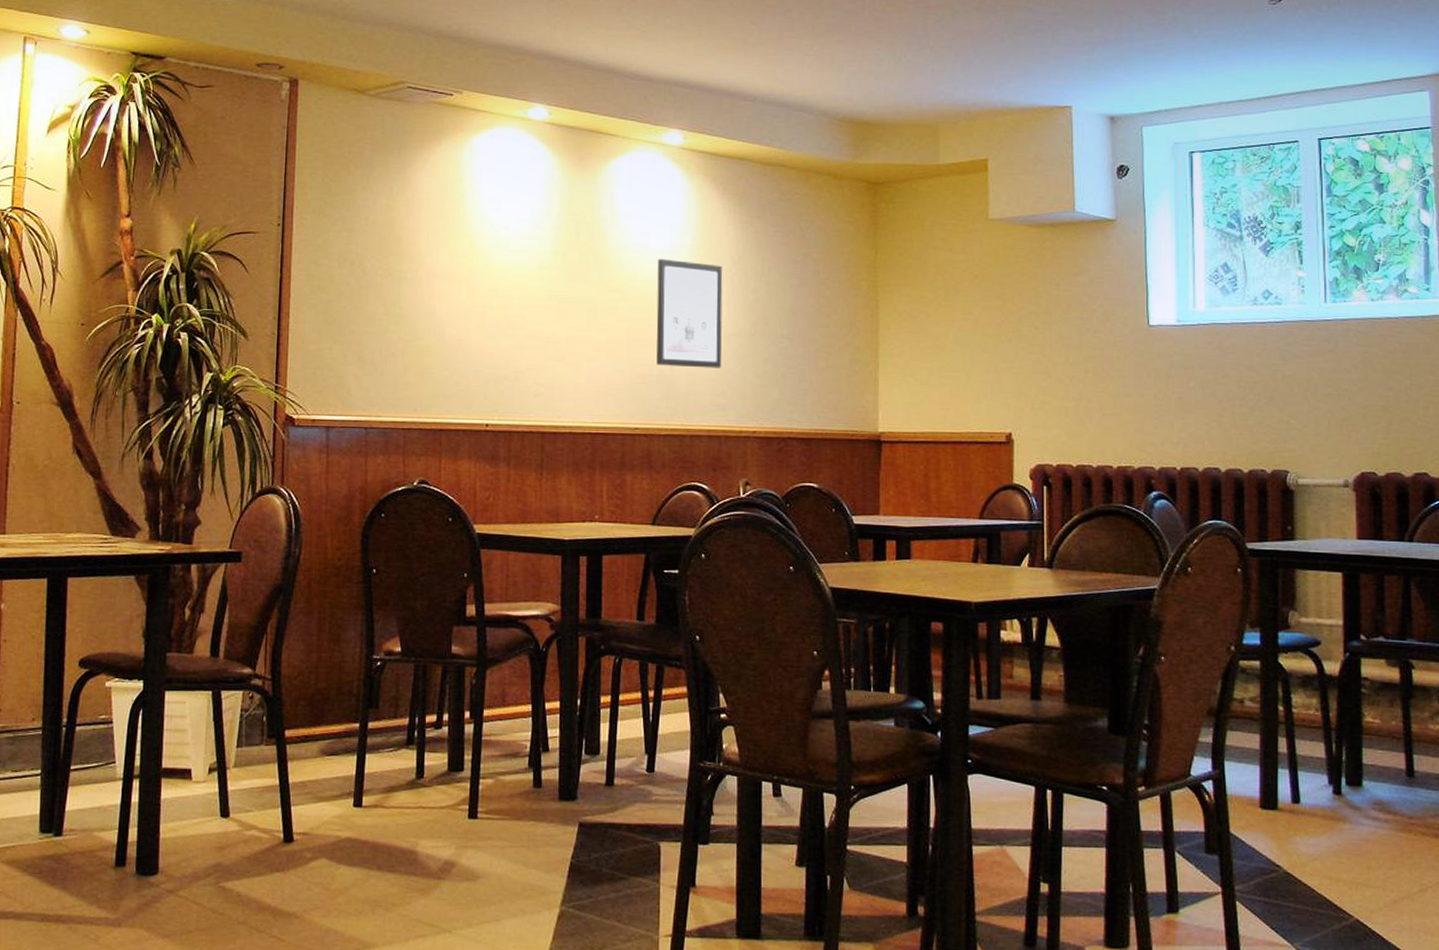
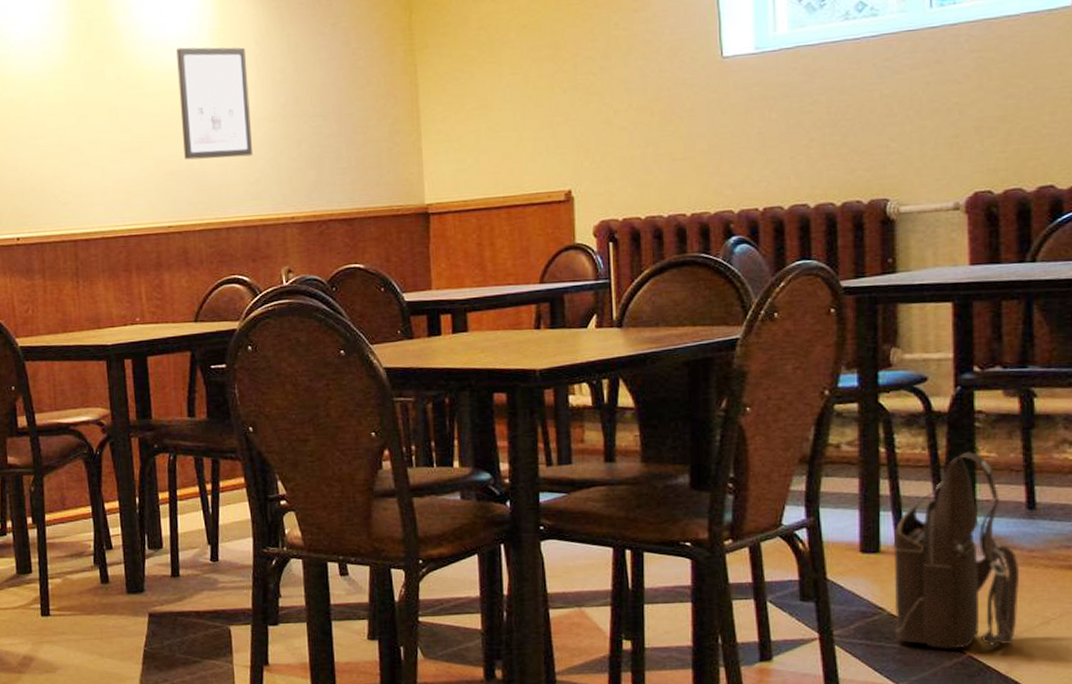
shoulder bag: none [1290,715,1401,912] -> present [893,451,1020,650]

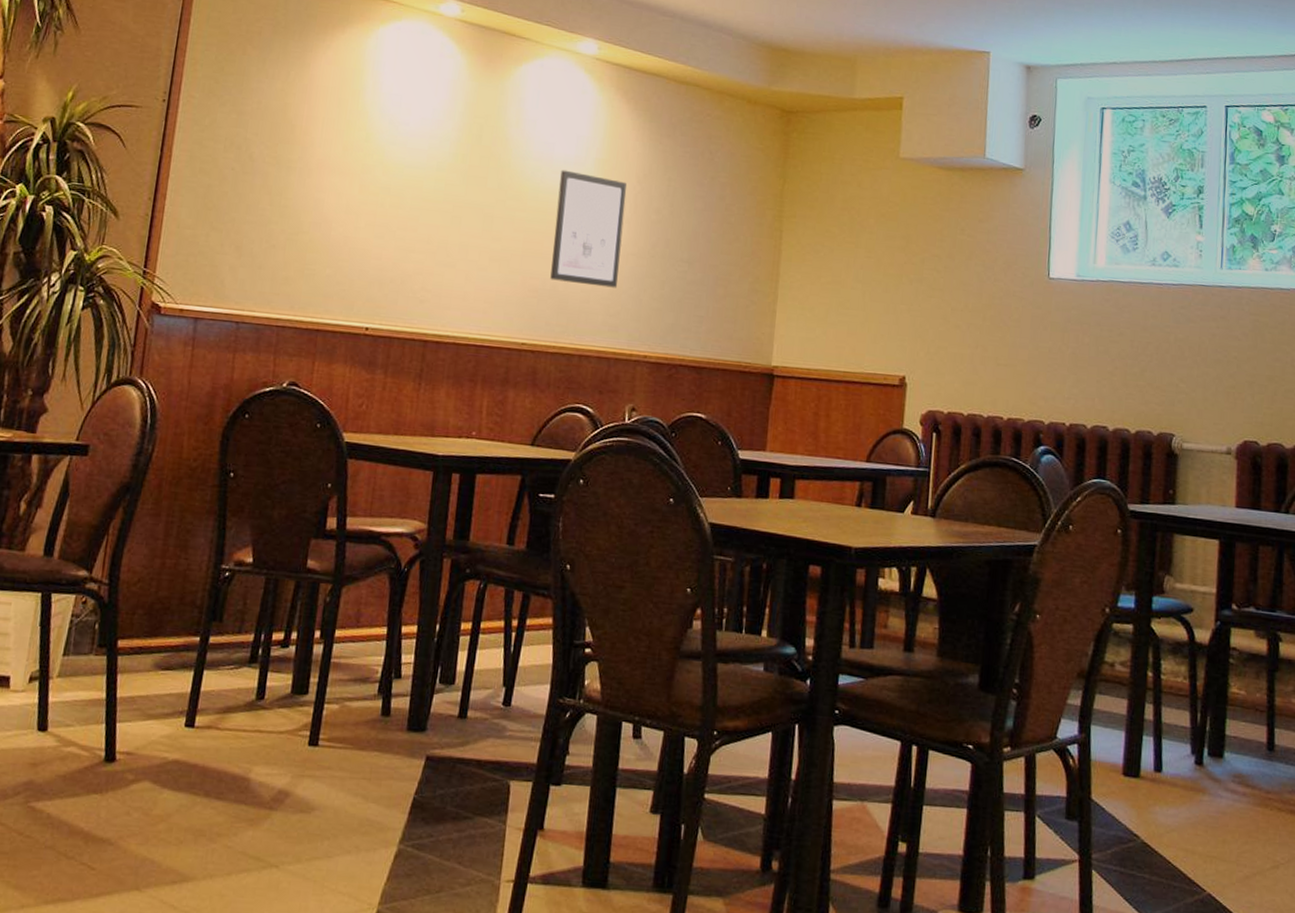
shoulder bag: present [893,451,1020,650] -> none [1145,686,1257,886]

